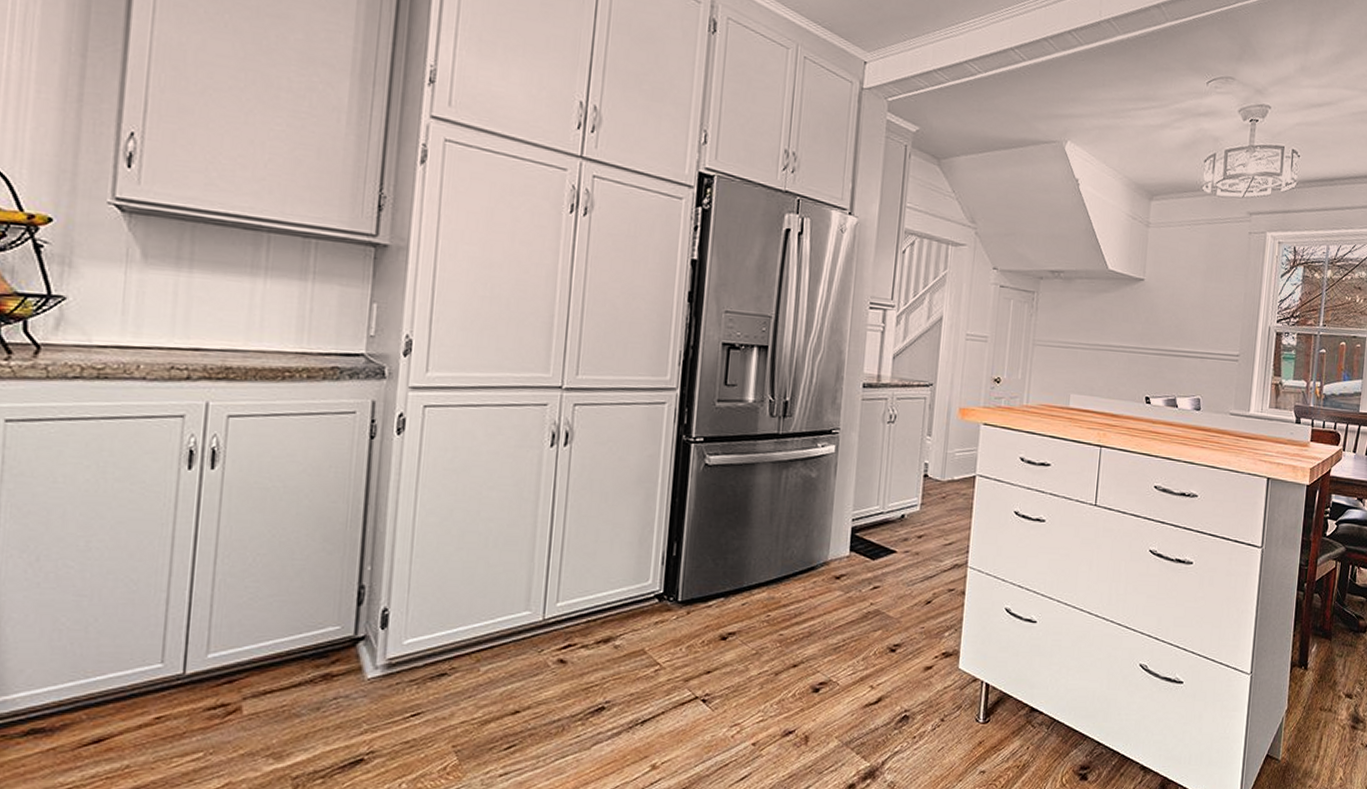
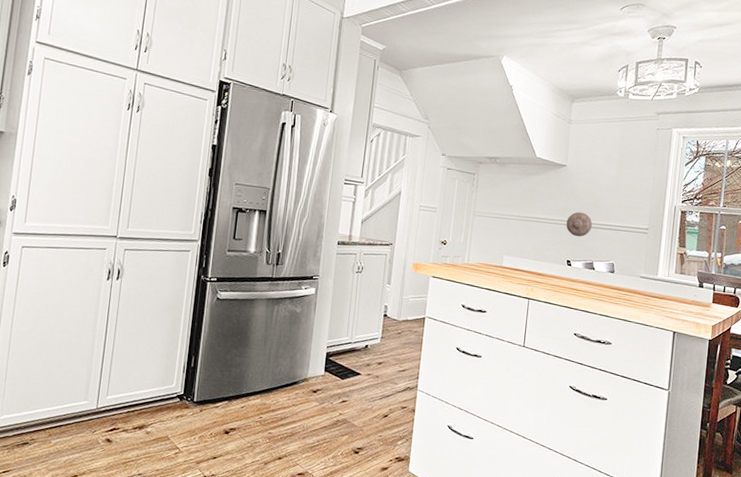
decorative plate: none [1144,337,1175,368] -> present [566,212,593,237]

